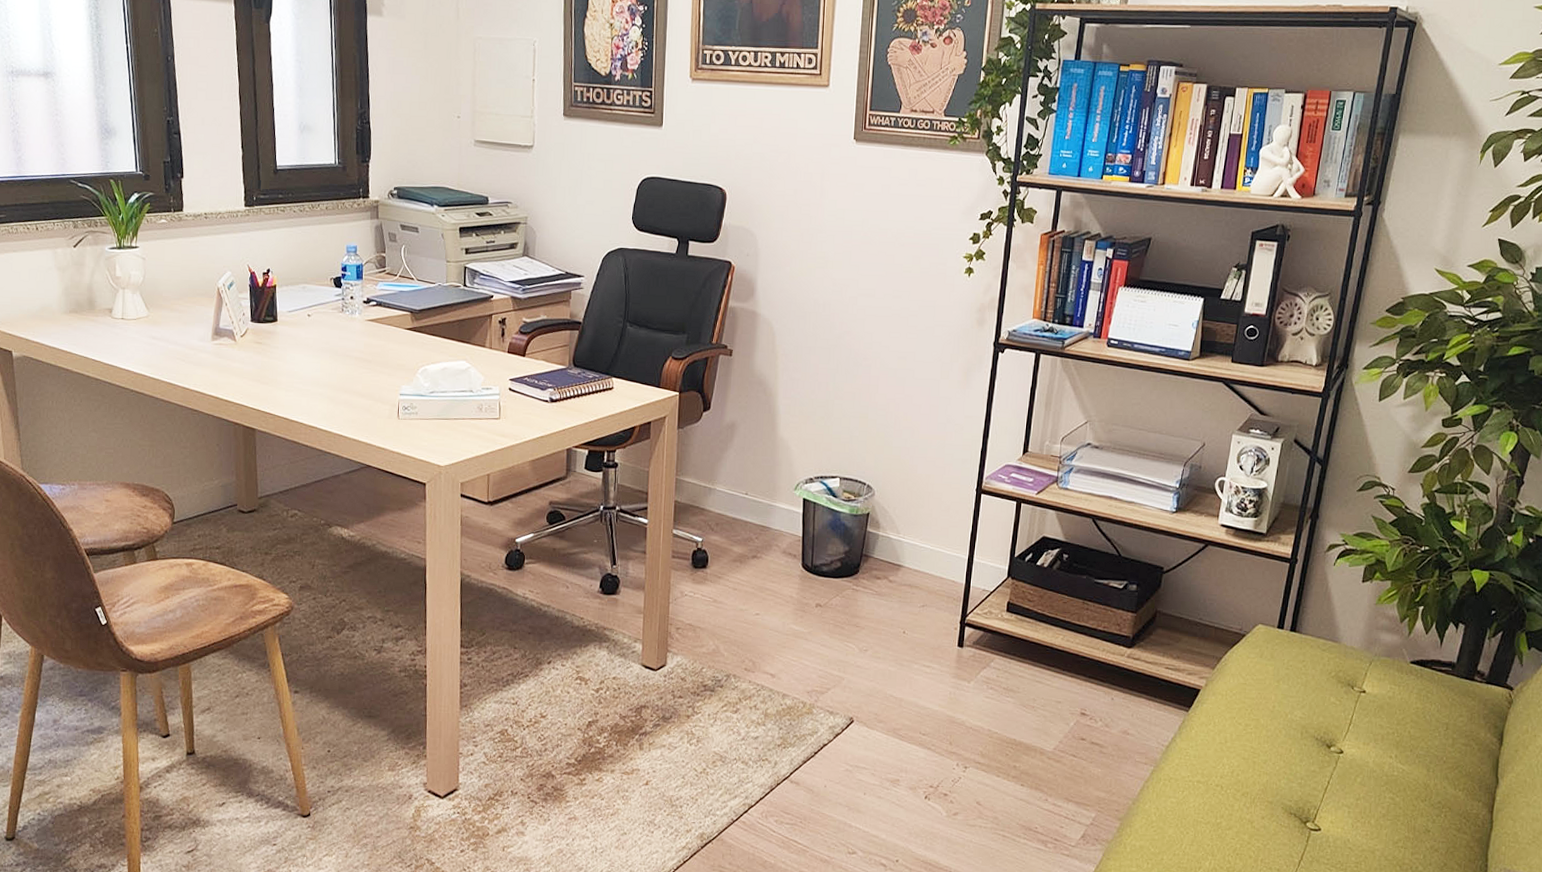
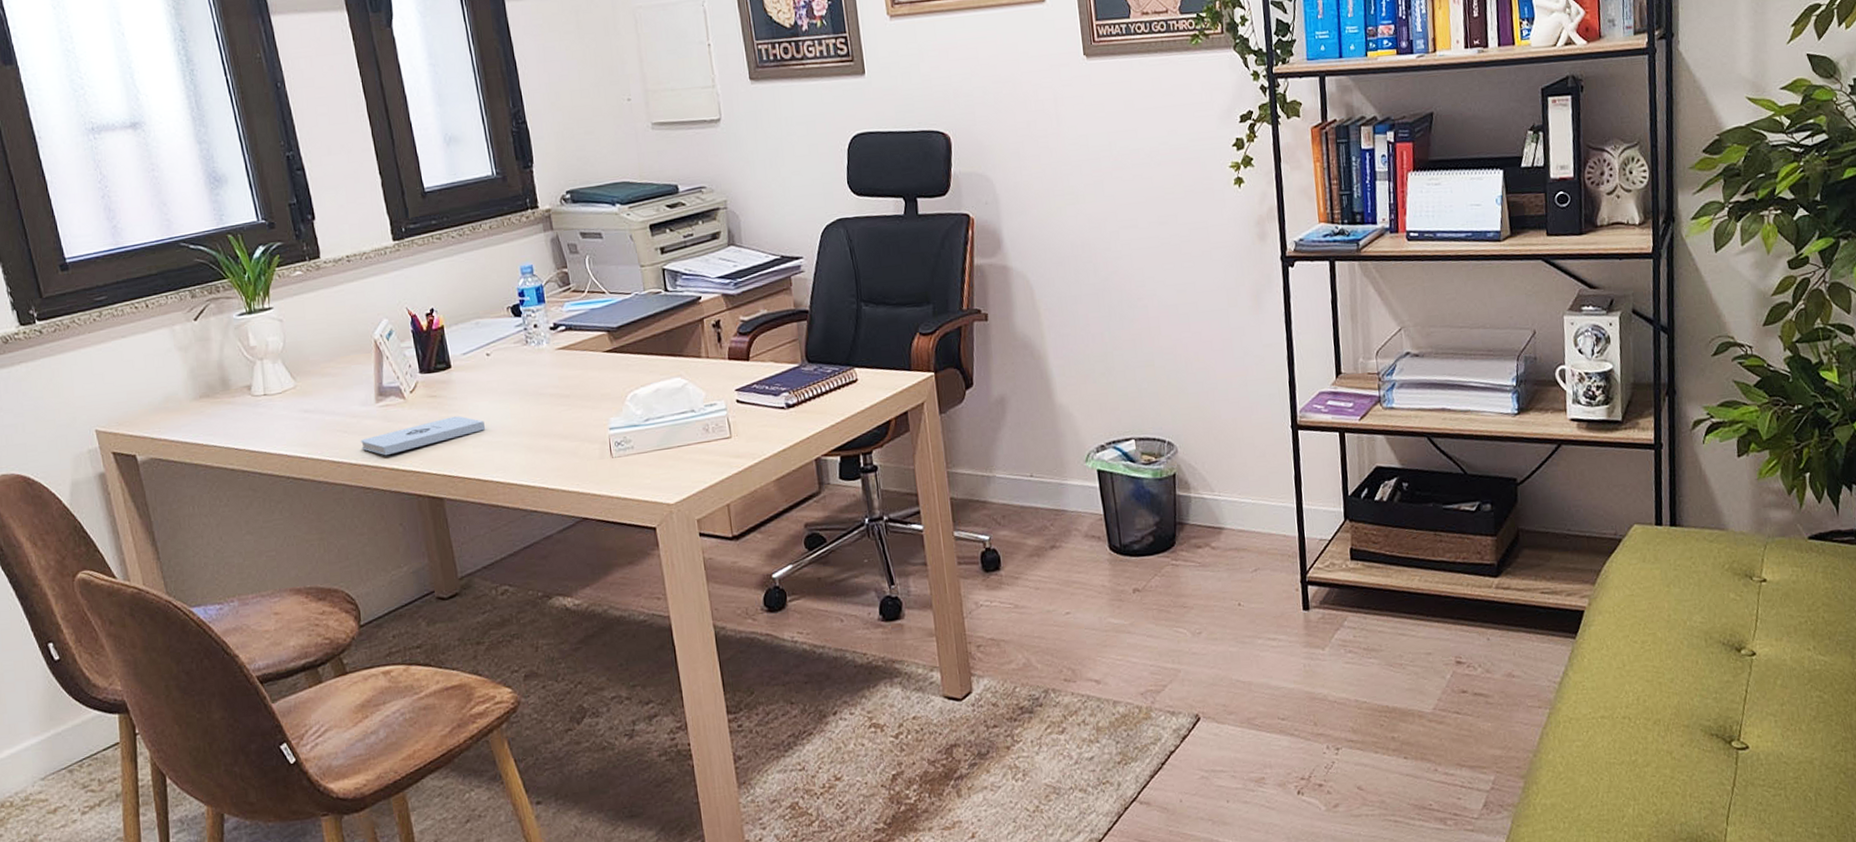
notepad: none [195,362,299,386] -> present [361,416,486,456]

